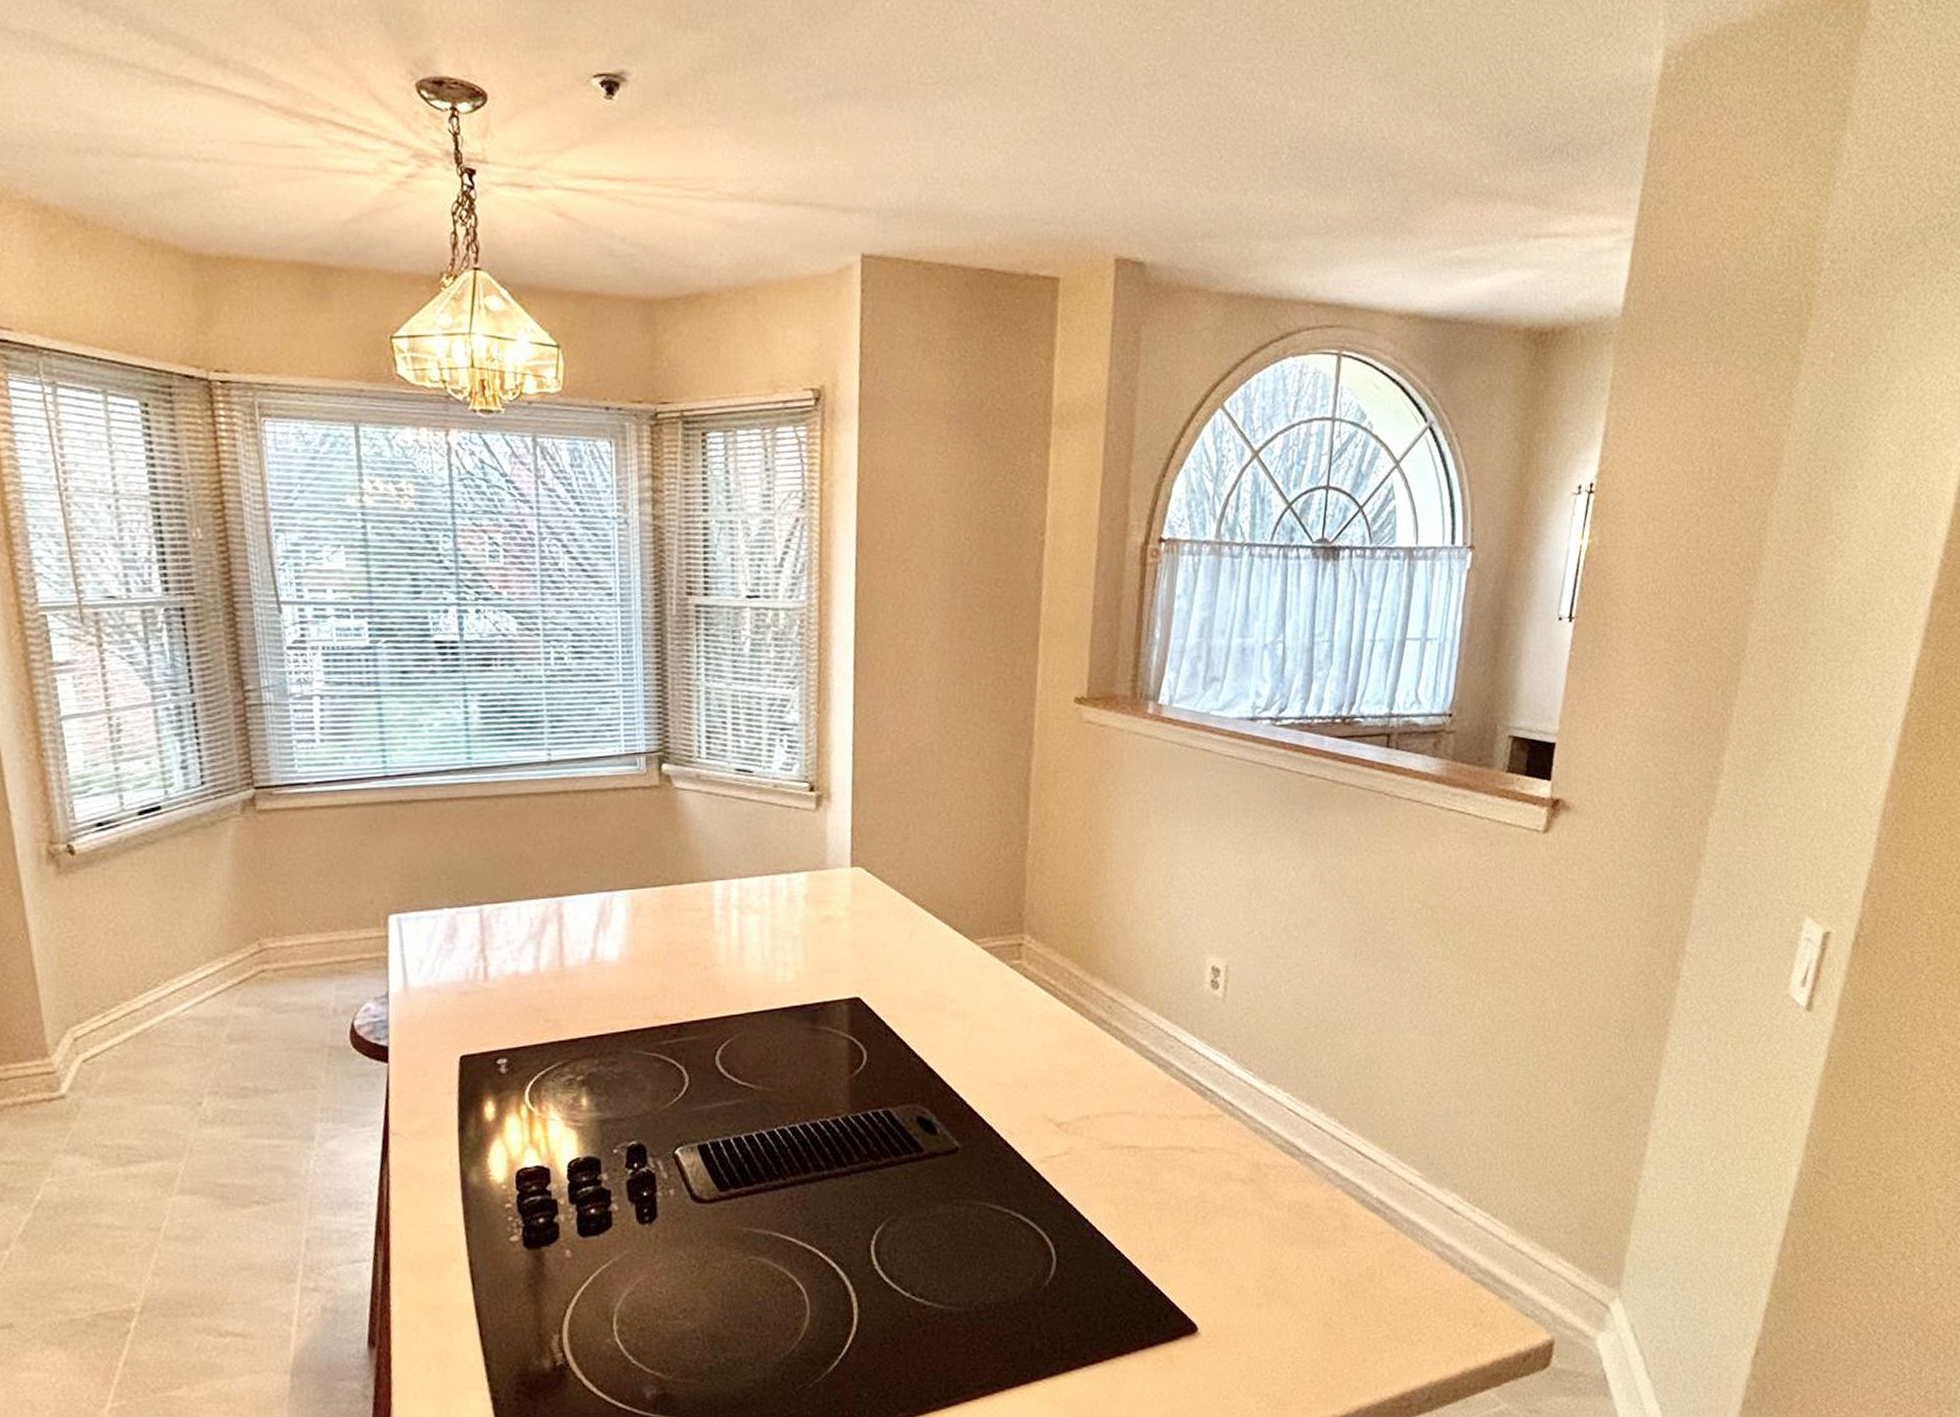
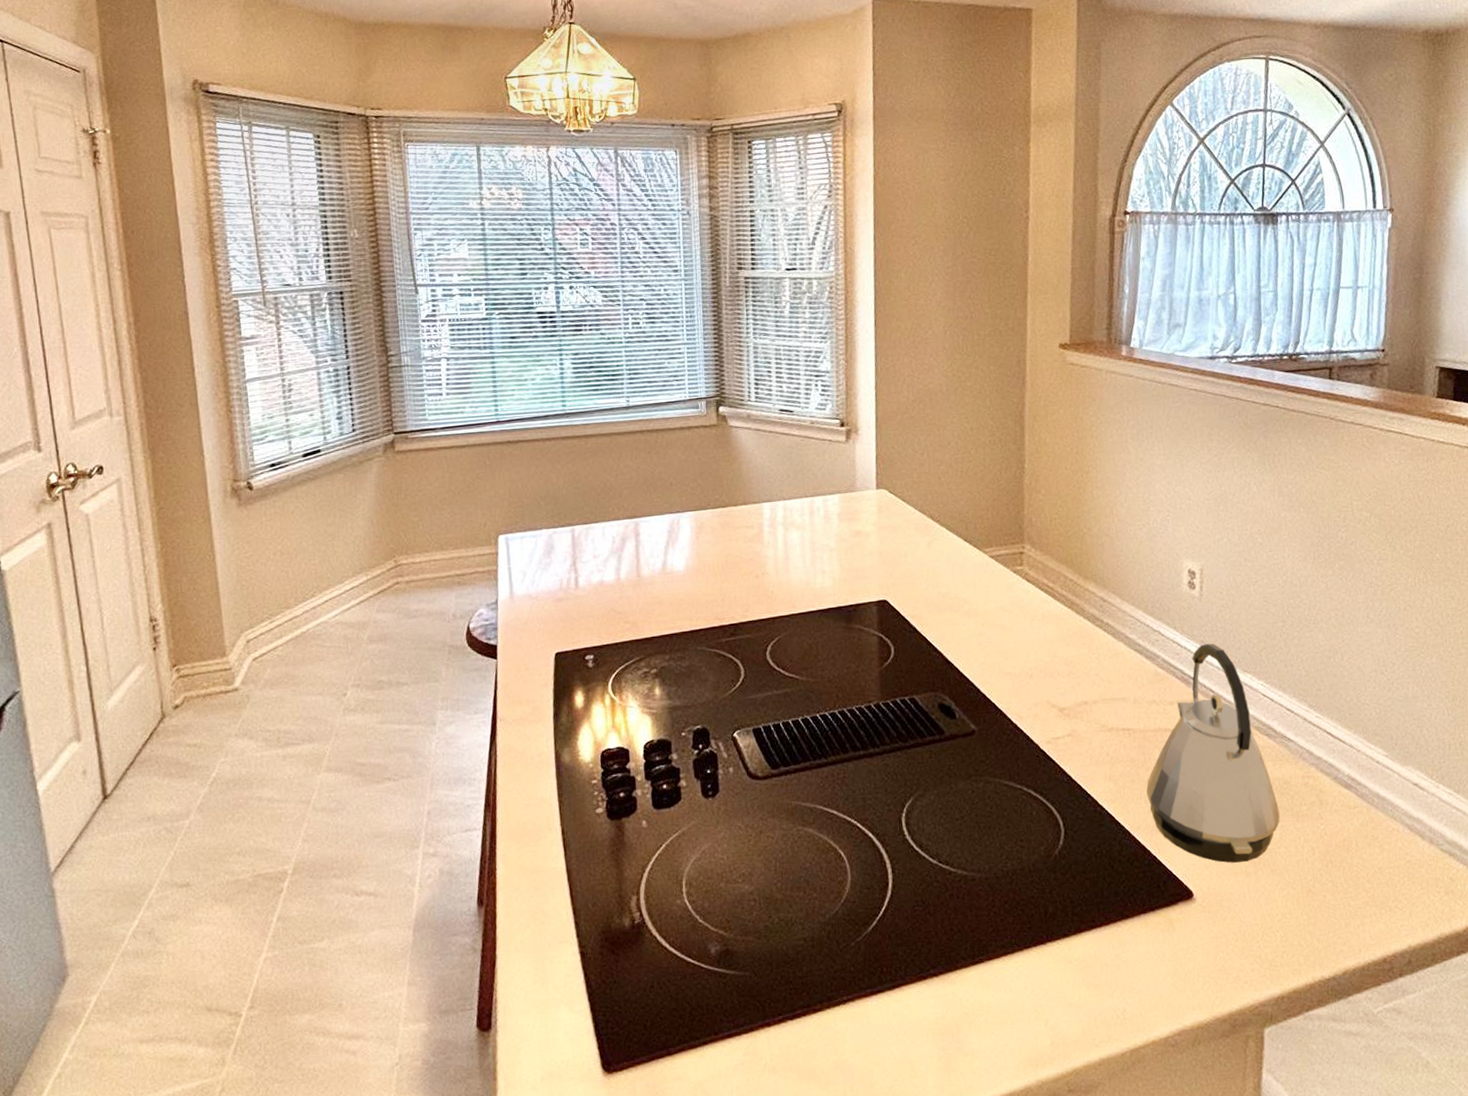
kettle: none [1150,1050,1299,1294] -> present [1146,643,1280,863]

